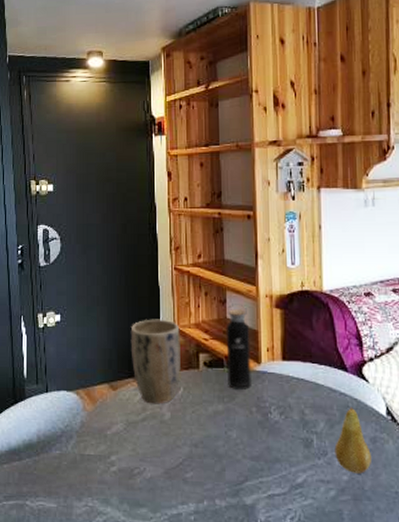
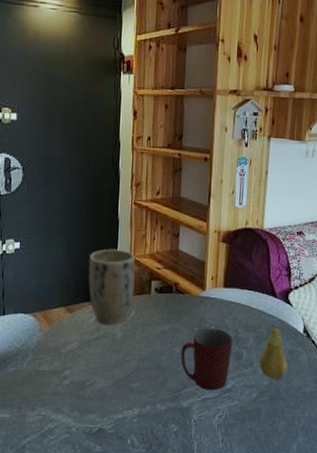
water bottle: present [226,304,253,390] -> none [175,237,198,312]
mug: none [239,408,299,485] -> present [180,328,232,391]

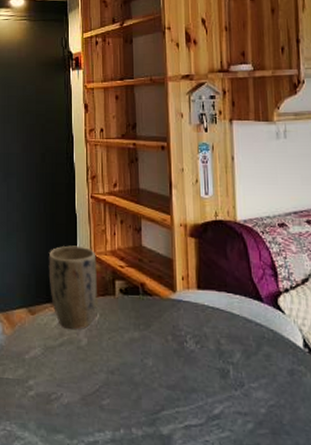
mug: present [180,328,232,391] -> none [154,337,215,416]
fruit: present [259,326,288,379] -> none [251,338,289,407]

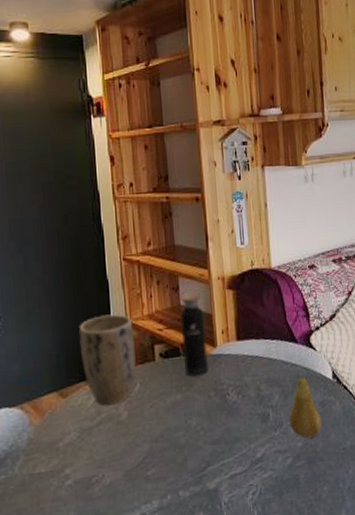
water bottle: none [141,232,168,318] -> present [180,289,209,377]
fruit: none [251,338,289,407] -> present [289,376,322,439]

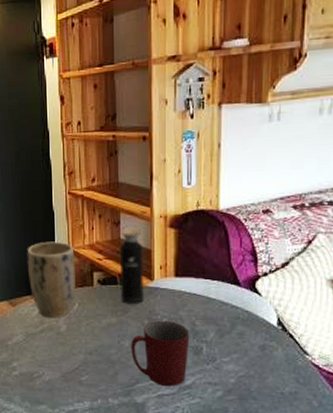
mug: none [198,389,257,465] -> present [131,320,189,387]
fruit: present [289,376,322,439] -> none [223,318,259,377]

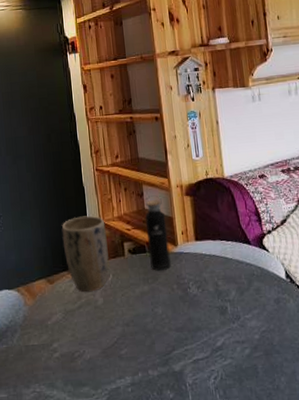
mug: present [131,320,189,387] -> none [163,283,216,351]

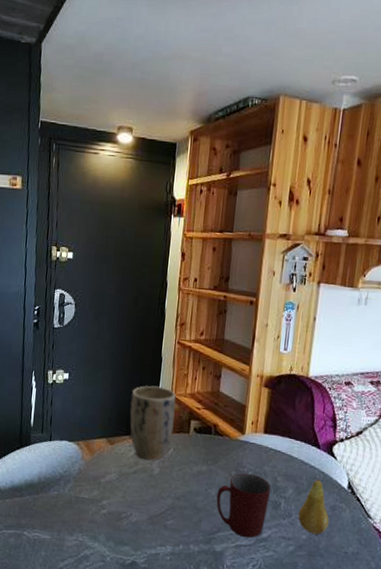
water bottle: present [145,195,172,271] -> none [213,379,239,455]
mug: none [163,283,216,351] -> present [216,473,271,538]
fruit: none [245,274,277,332] -> present [298,478,329,535]

